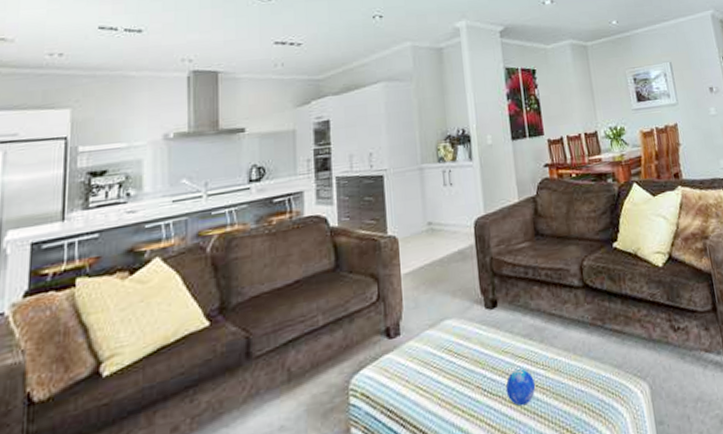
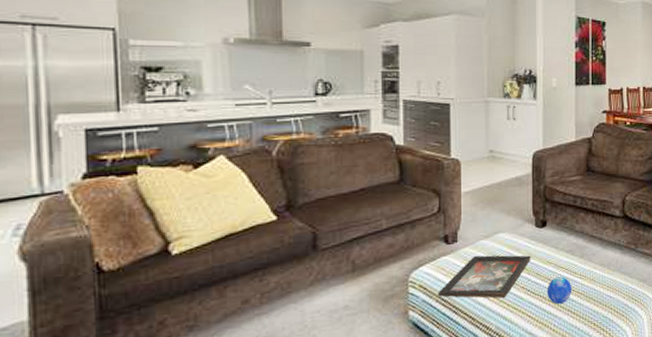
decorative tray: none [383,344,484,407] -> present [438,255,531,298]

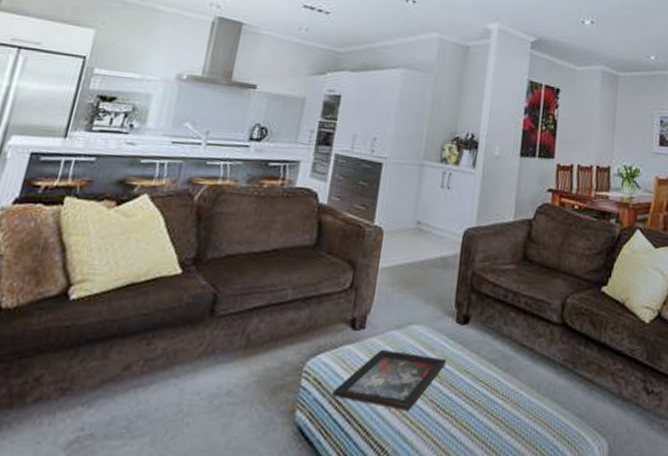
decorative orb: present [546,276,573,305] -> none [459,393,491,432]

